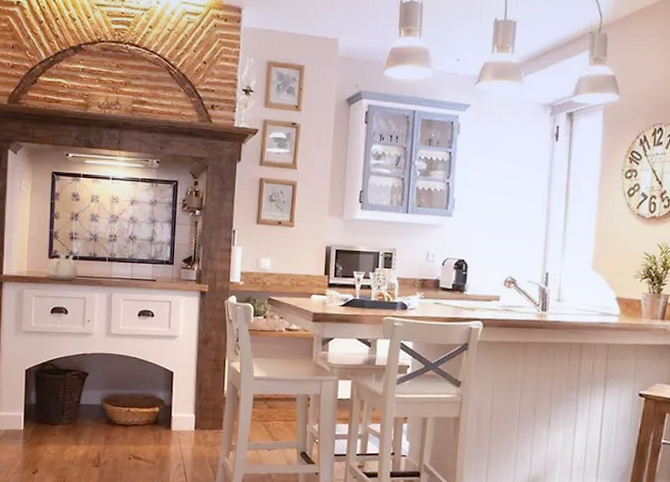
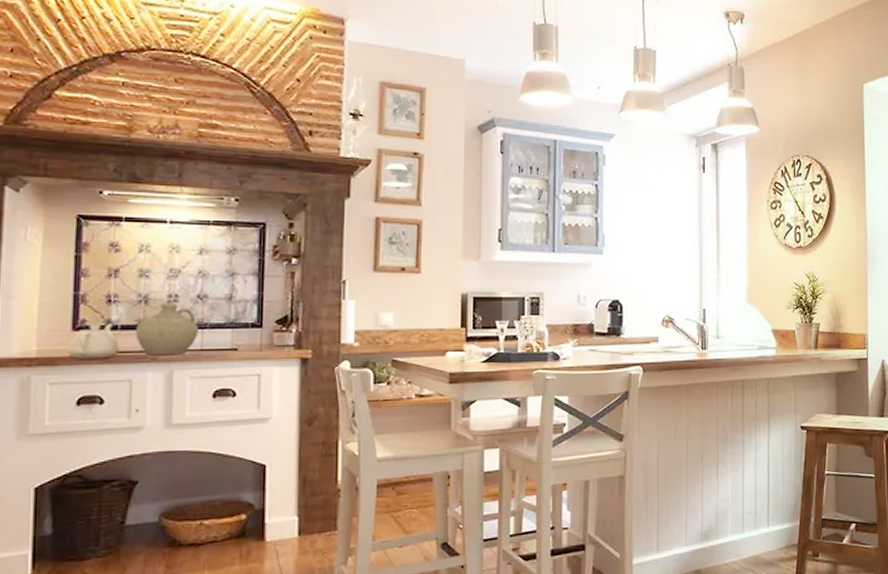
ceramic jug: none [88,241,130,283] -> present [135,303,198,357]

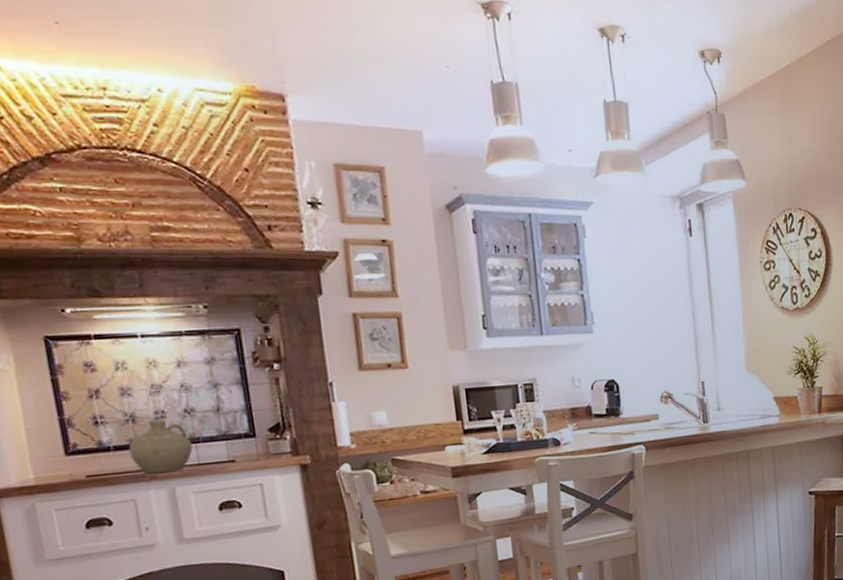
teapot: present [66,323,121,359] -> none [64,445,118,484]

